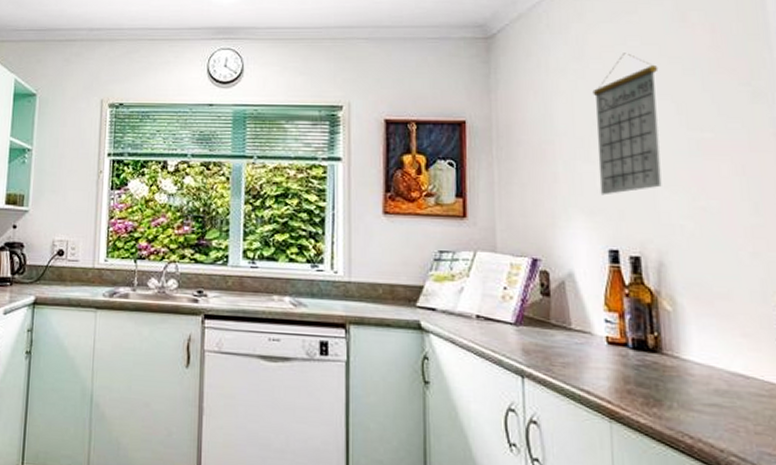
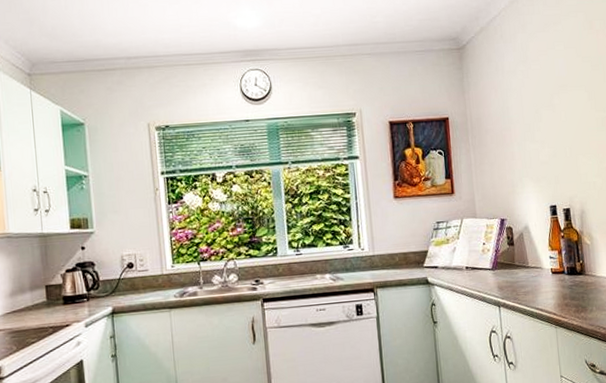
calendar: present [592,53,662,195] -> none [534,55,581,166]

